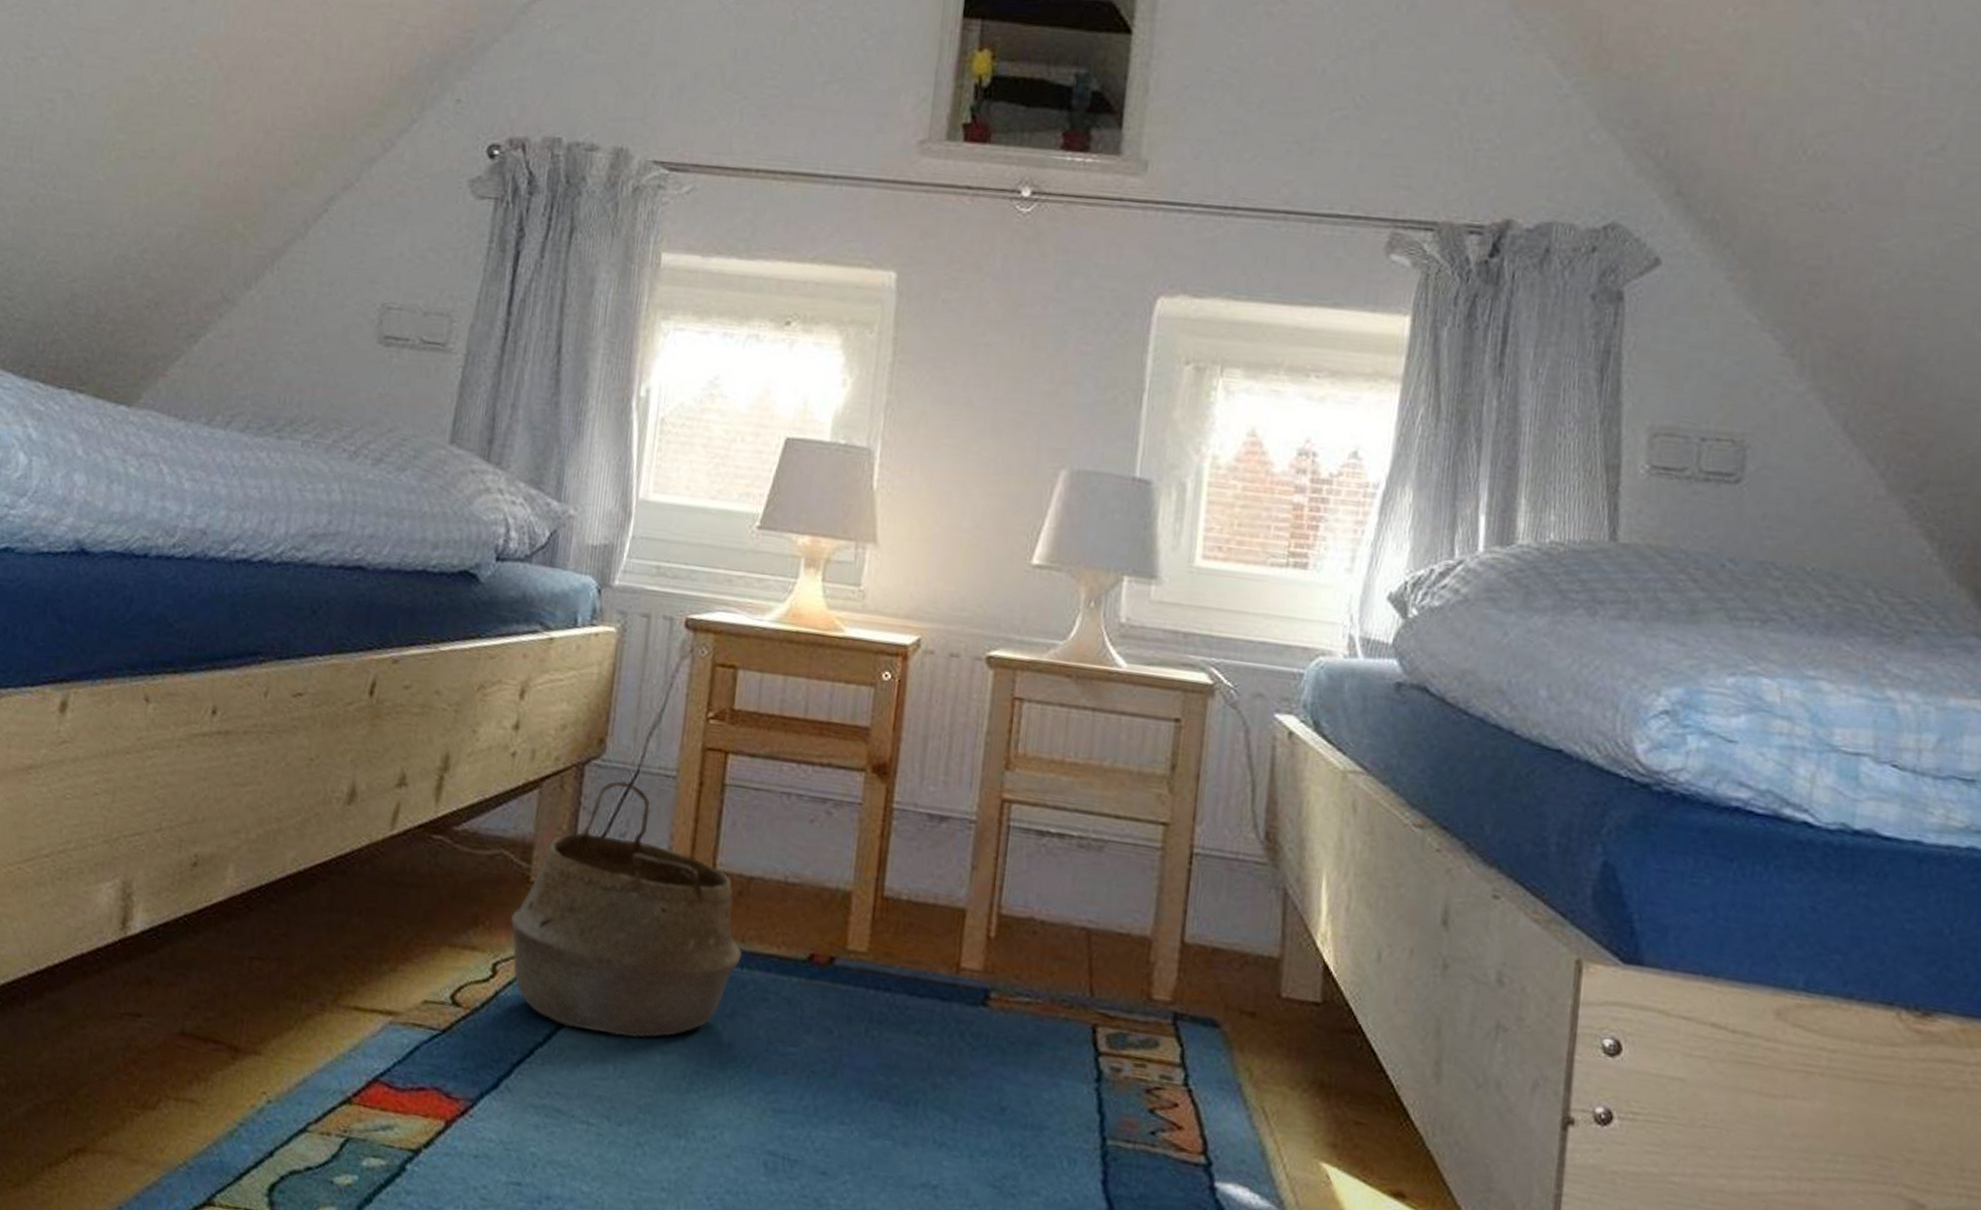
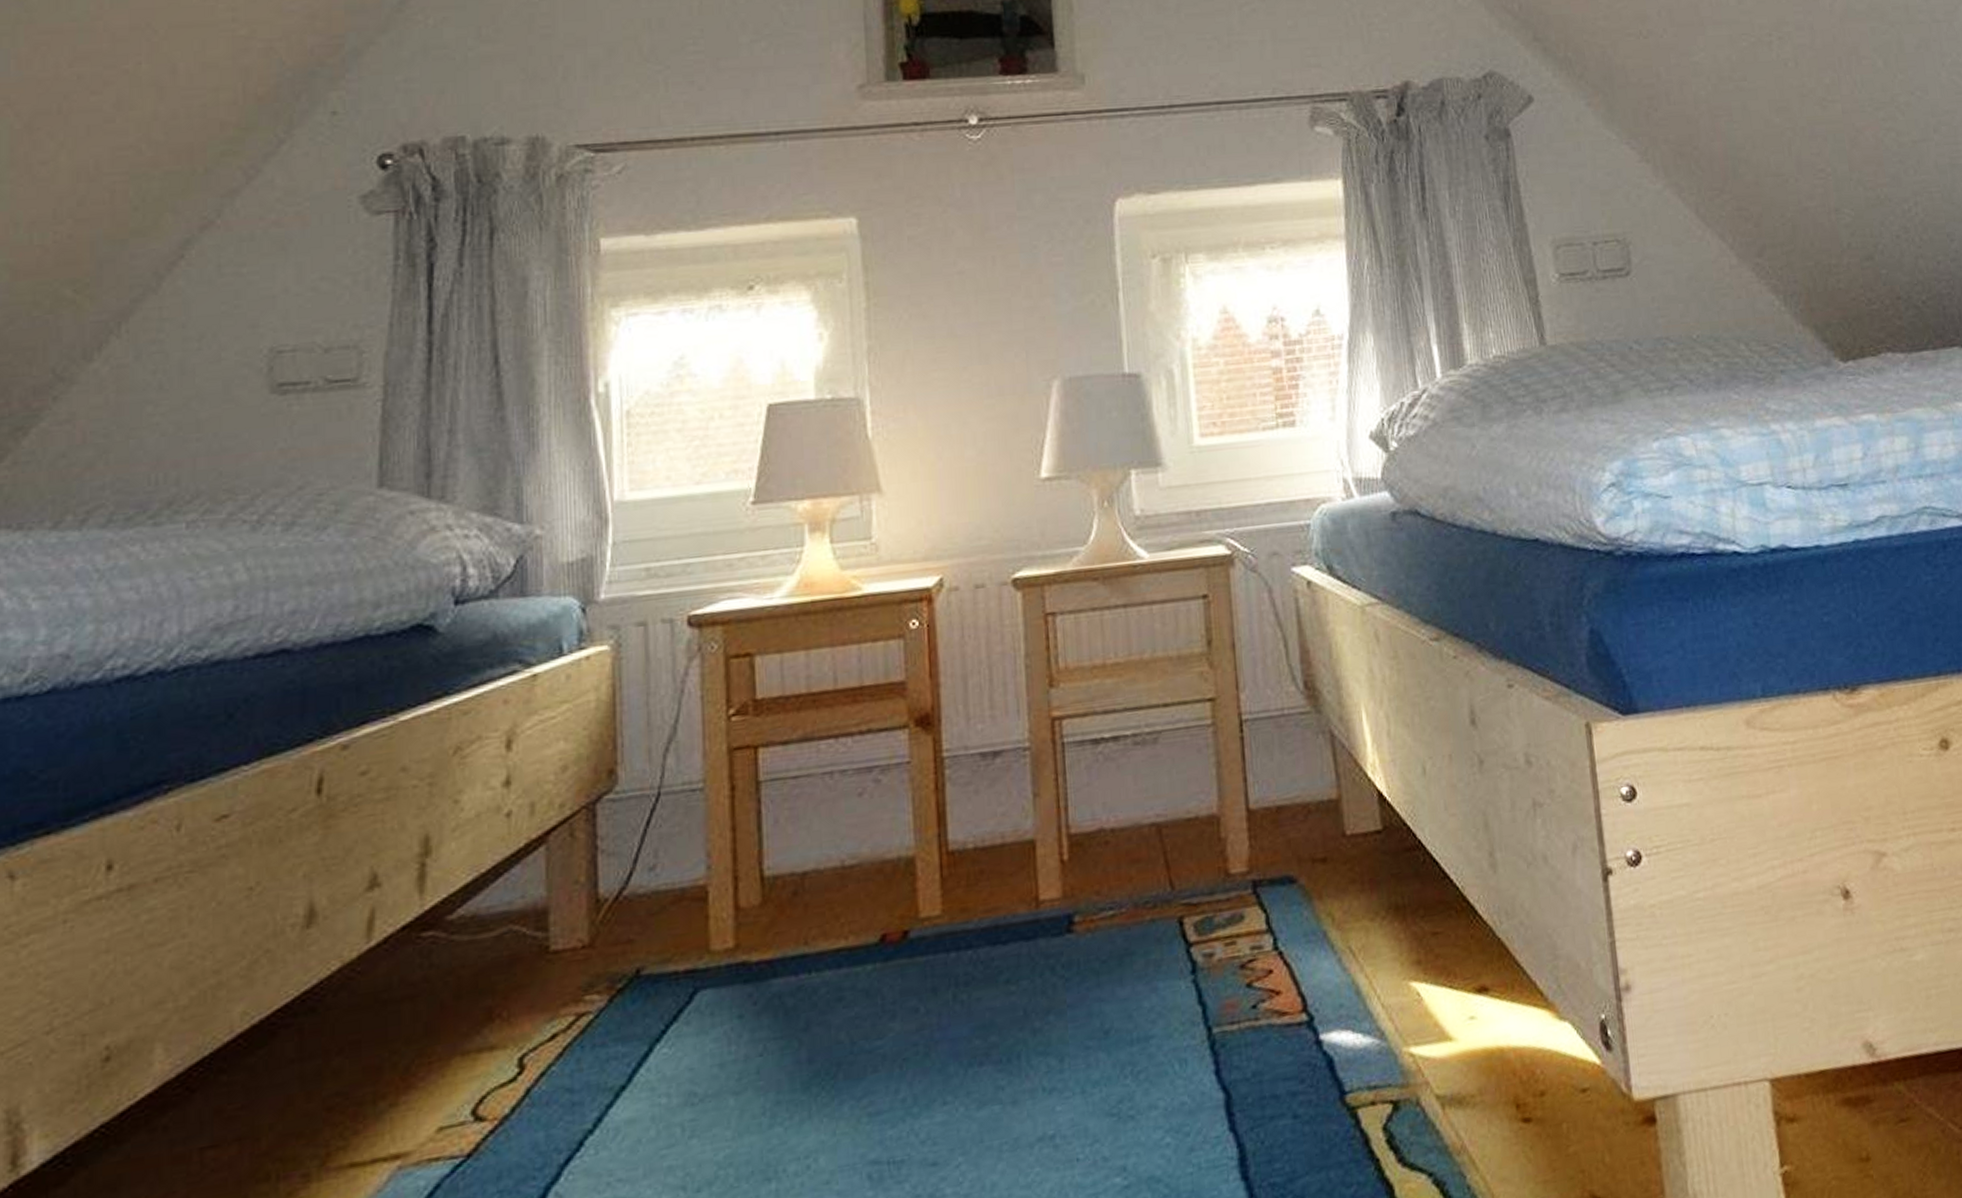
woven basket: present [510,780,743,1039] -> none [532,809,808,1102]

